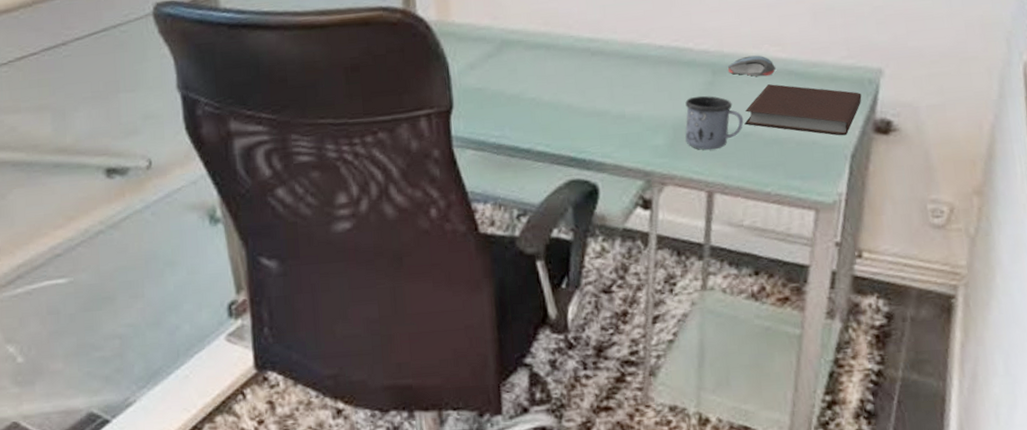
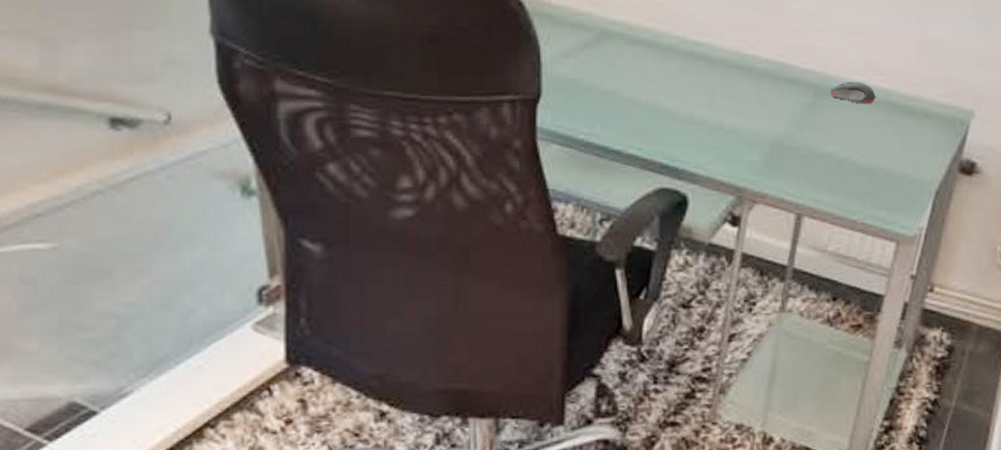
mug: present [685,95,744,150] -> none [781,116,840,173]
notebook: present [744,84,862,136] -> none [840,113,952,172]

